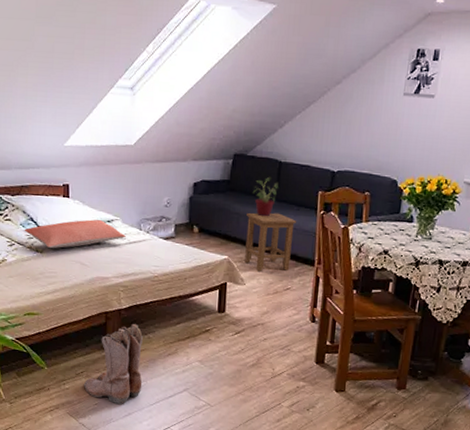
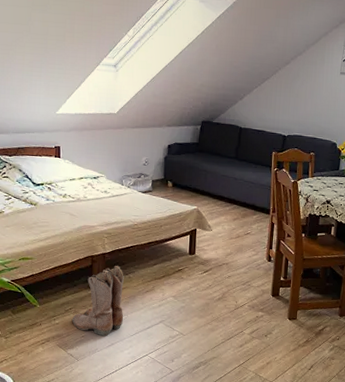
pillow: present [24,219,126,248] -> none [20,176,110,201]
stool: present [245,212,297,271] -> none [211,170,255,219]
potted plant: present [253,176,280,217] -> none [218,139,240,174]

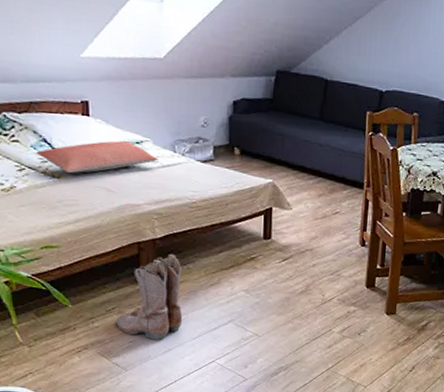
pillow: none [20,176,110,201] -> present [36,140,158,173]

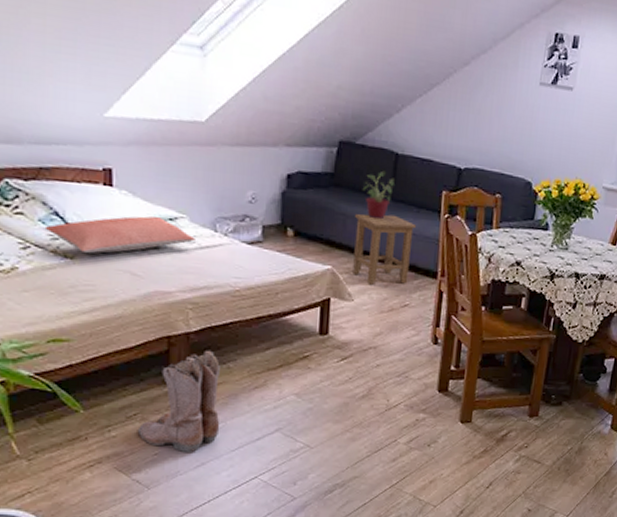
stool: none [291,133,345,195] -> present [353,213,417,285]
potted plant: none [298,95,326,138] -> present [364,170,396,220]

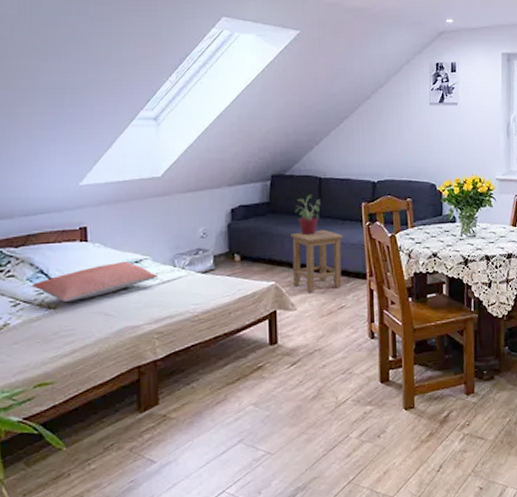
boots: present [138,350,220,452] -> none [115,373,188,476]

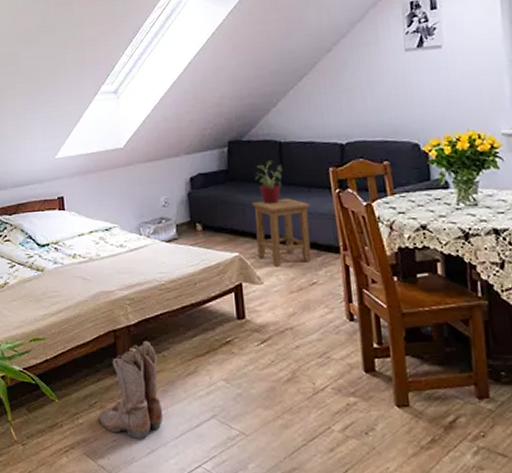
pillow: present [31,262,158,302] -> none [23,230,126,265]
boots: none [115,373,188,476] -> present [99,340,164,439]

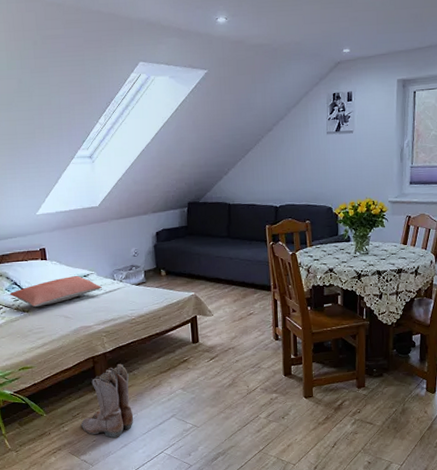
pillow: none [23,230,126,265] -> present [9,276,102,307]
stool: present [252,198,312,266] -> none [206,249,251,302]
potted plant: present [255,159,283,205] -> none [209,218,231,254]

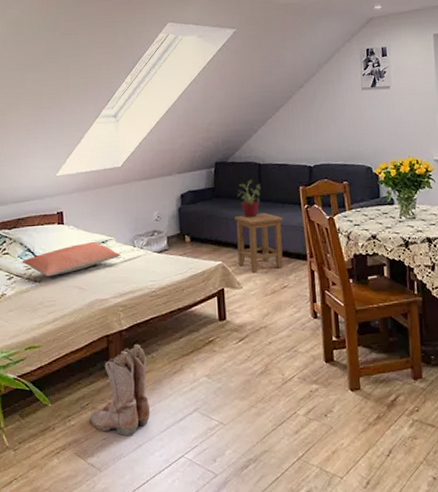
stool: none [206,249,251,302] -> present [234,212,284,273]
potted plant: none [209,218,231,254] -> present [238,179,262,218]

